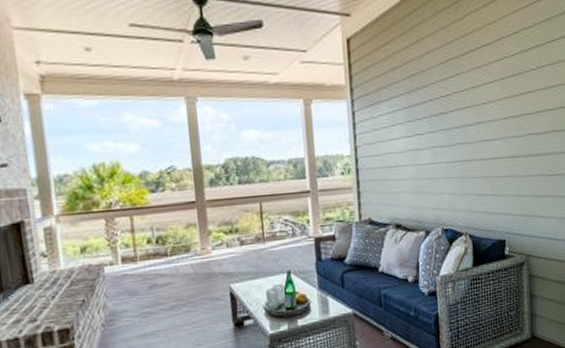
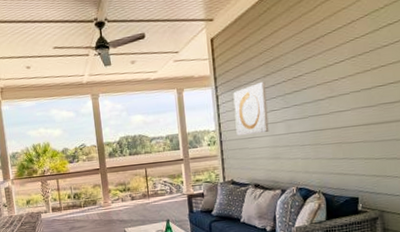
wall art: none [372,98,413,164] -> present [233,81,269,136]

